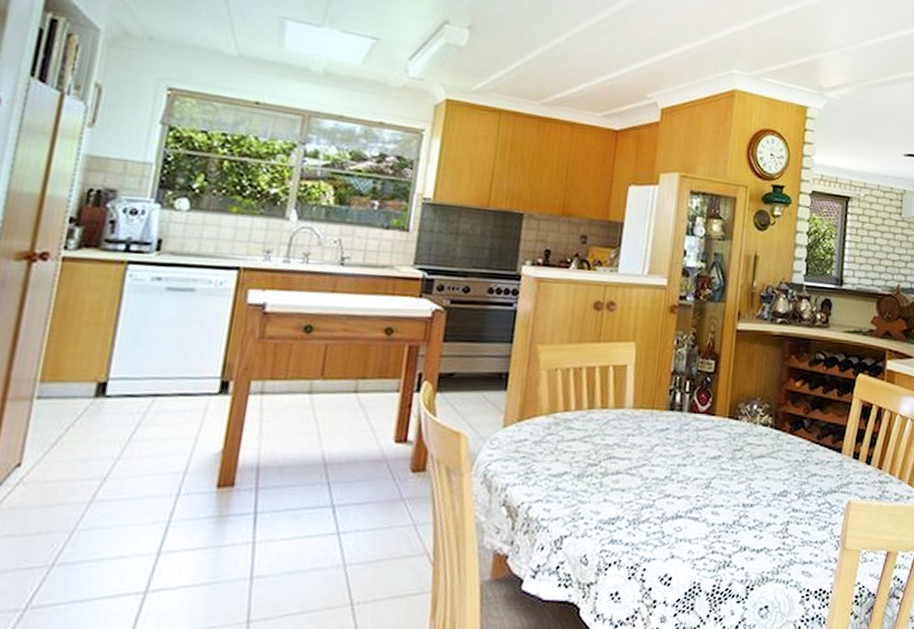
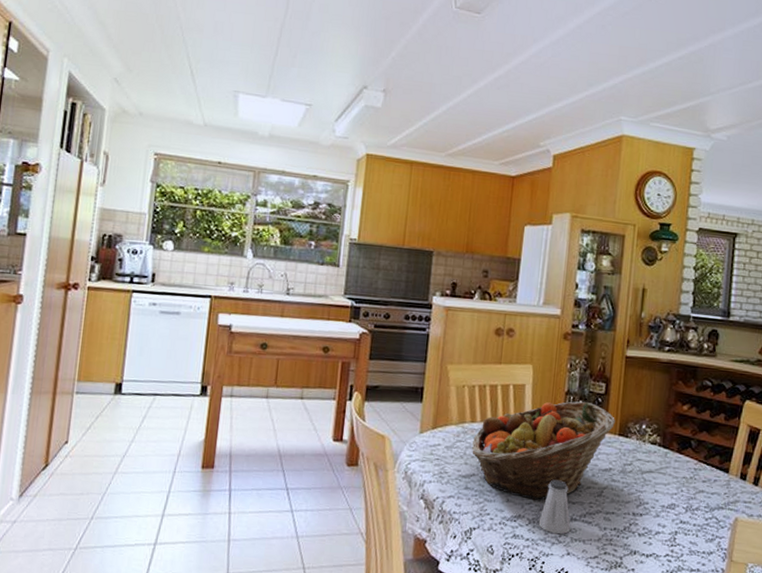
fruit basket: none [563,381,726,499] -> present [471,401,616,501]
saltshaker: none [639,472,676,535] -> present [538,480,571,535]

